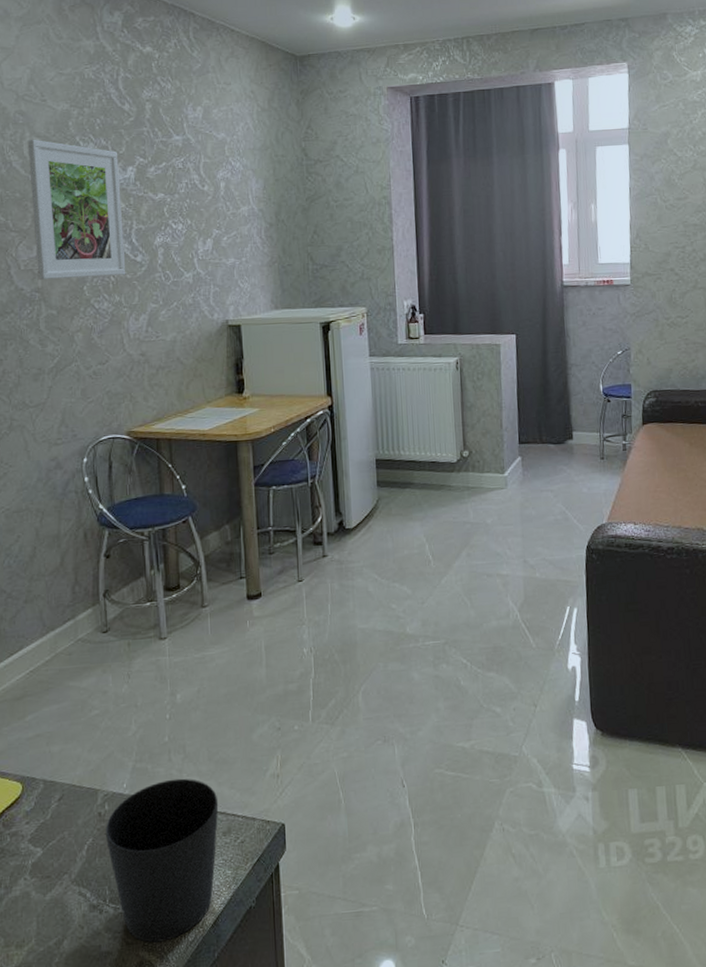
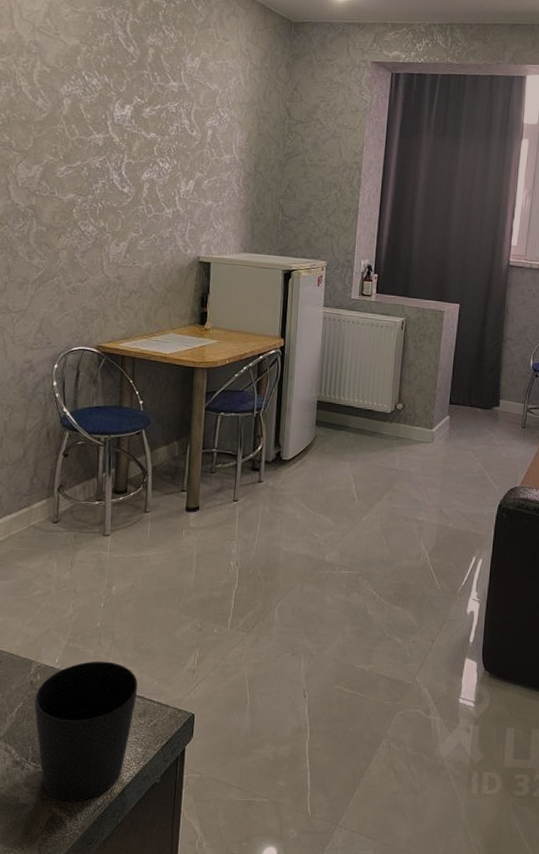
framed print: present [27,139,126,280] -> none [33,68,119,203]

